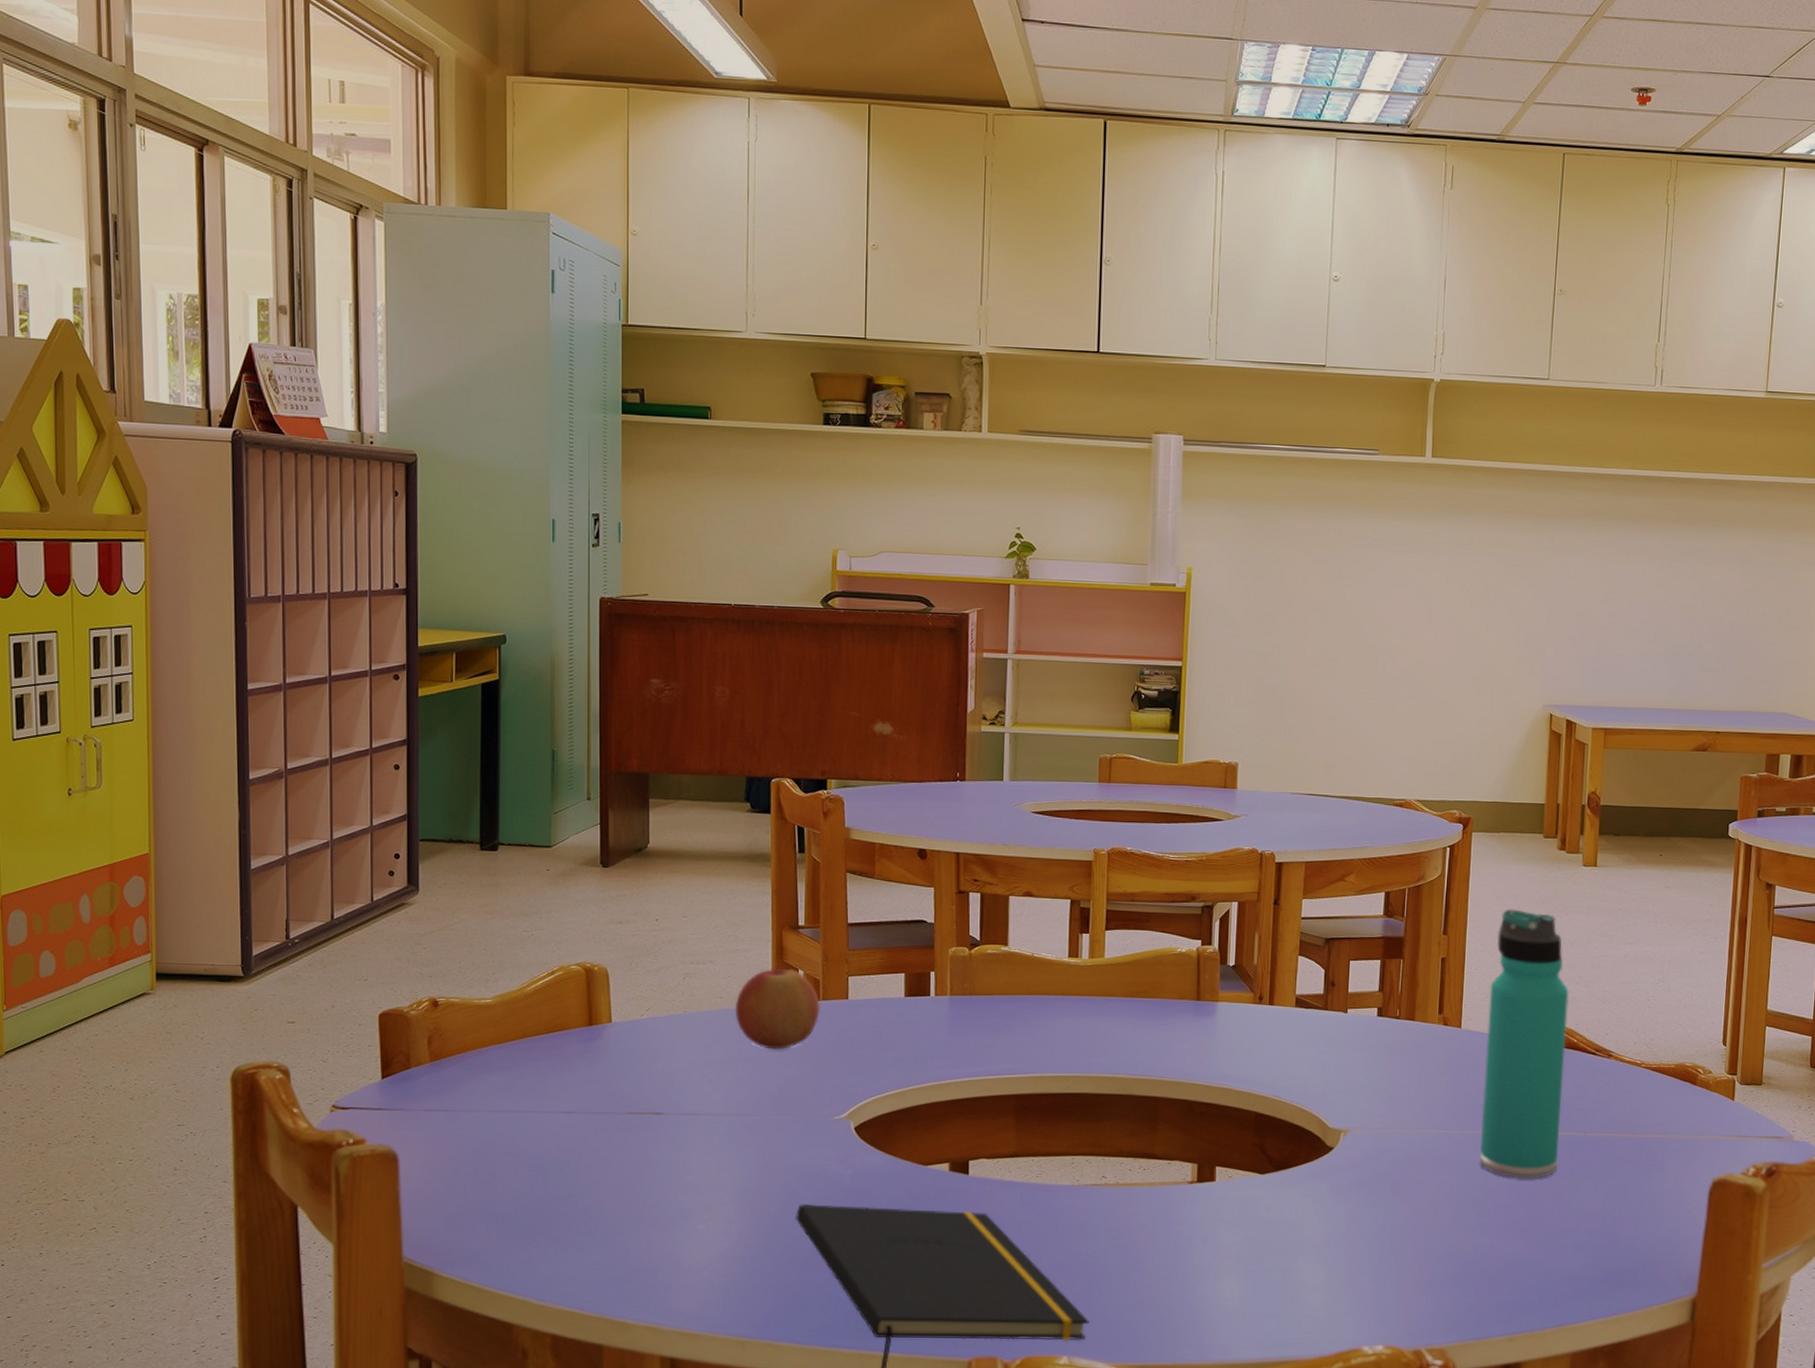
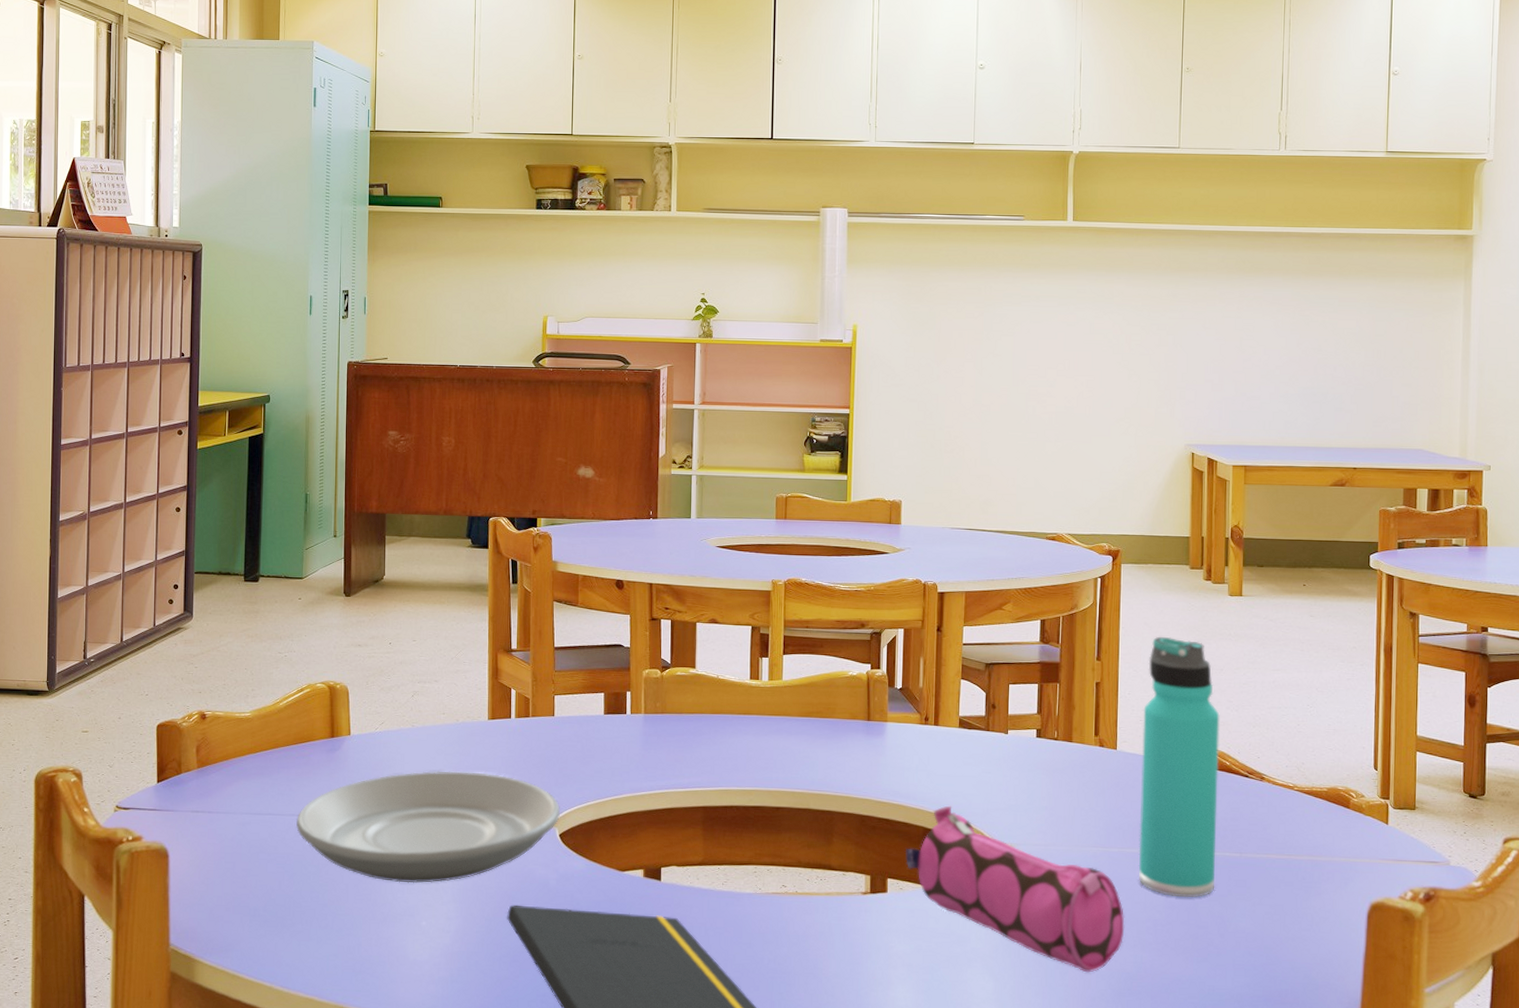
plate: none [550,1060,855,1184] -> present [296,771,560,884]
apple: present [735,963,821,1050] -> none [456,683,531,762]
pencil case: none [1235,1089,1464,1258] -> present [905,805,1125,973]

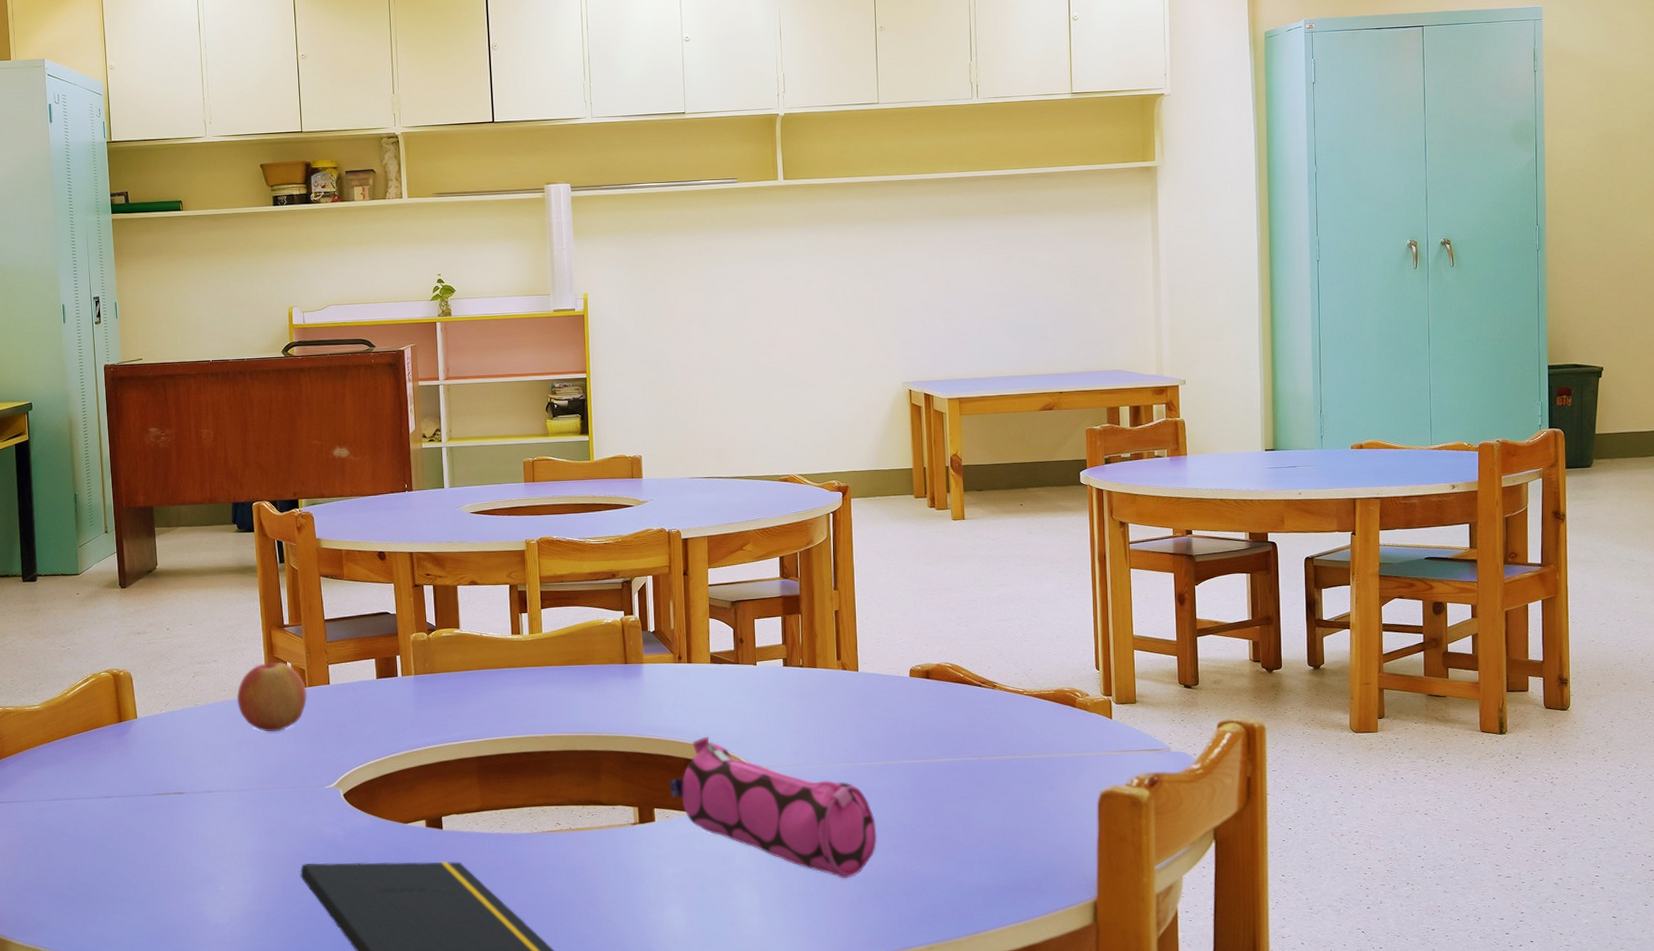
plate: present [296,771,560,884] -> none [93,742,343,853]
apple: none [456,683,531,762] -> present [237,658,308,732]
thermos bottle: present [1138,636,1220,898] -> none [880,563,958,802]

